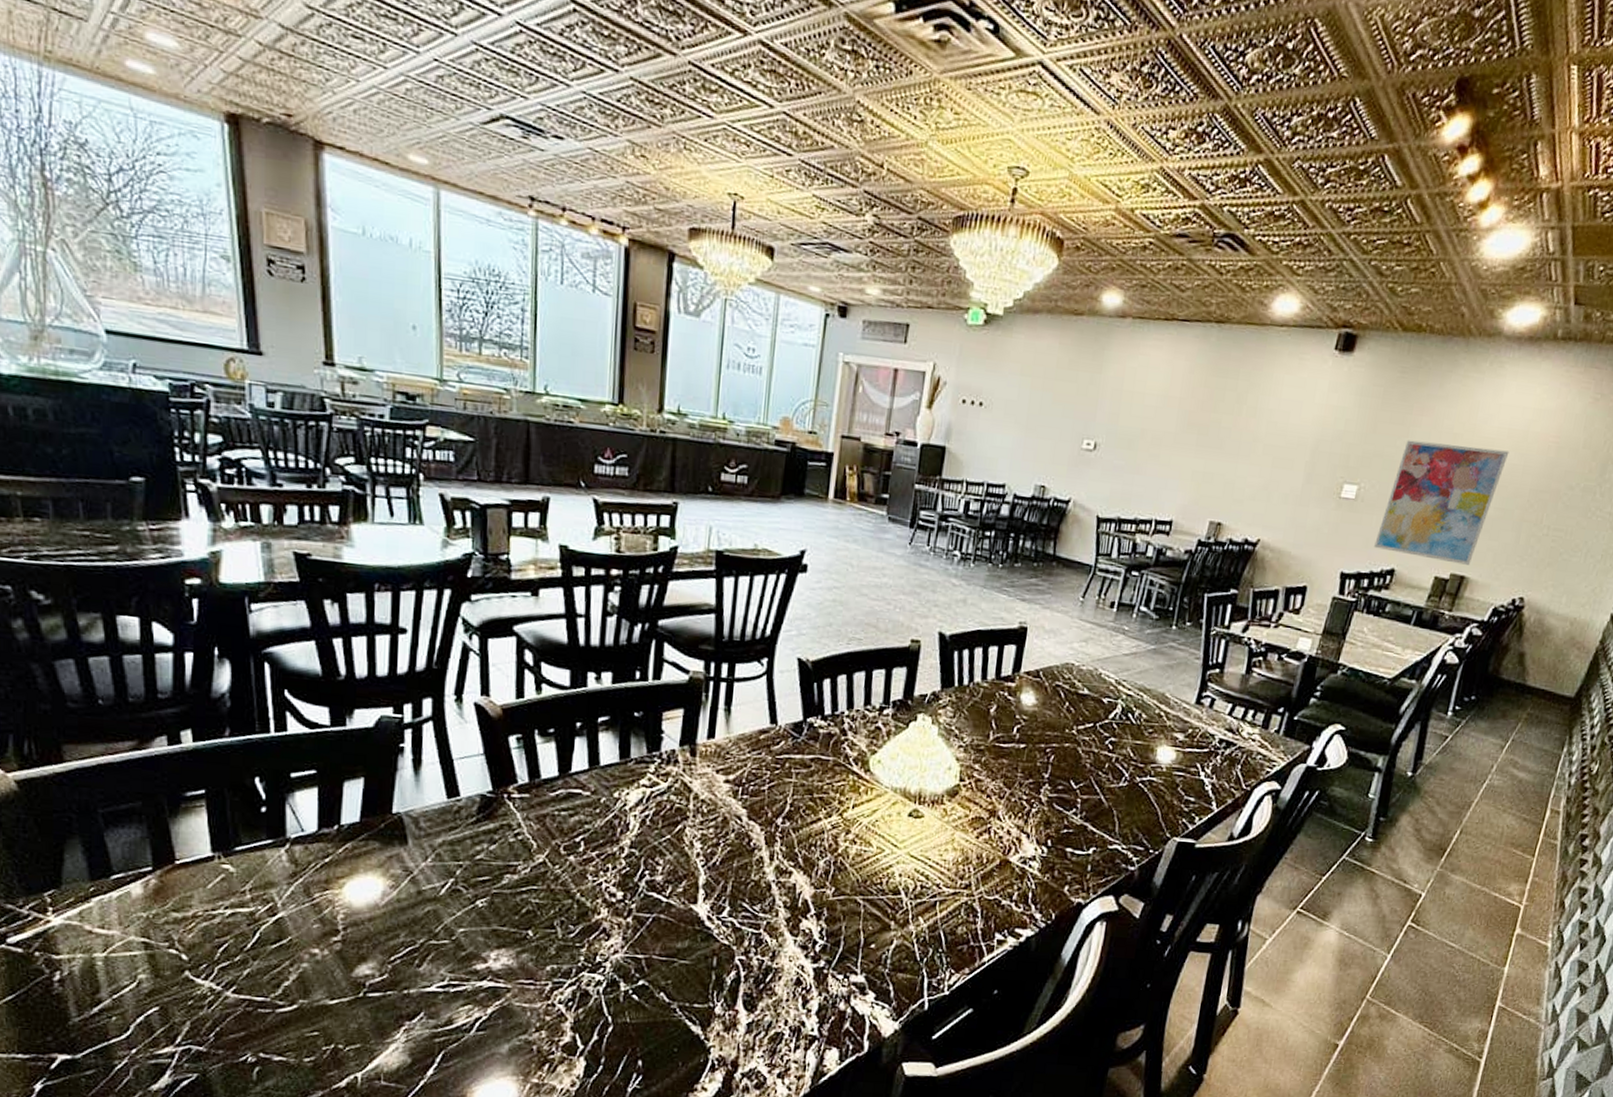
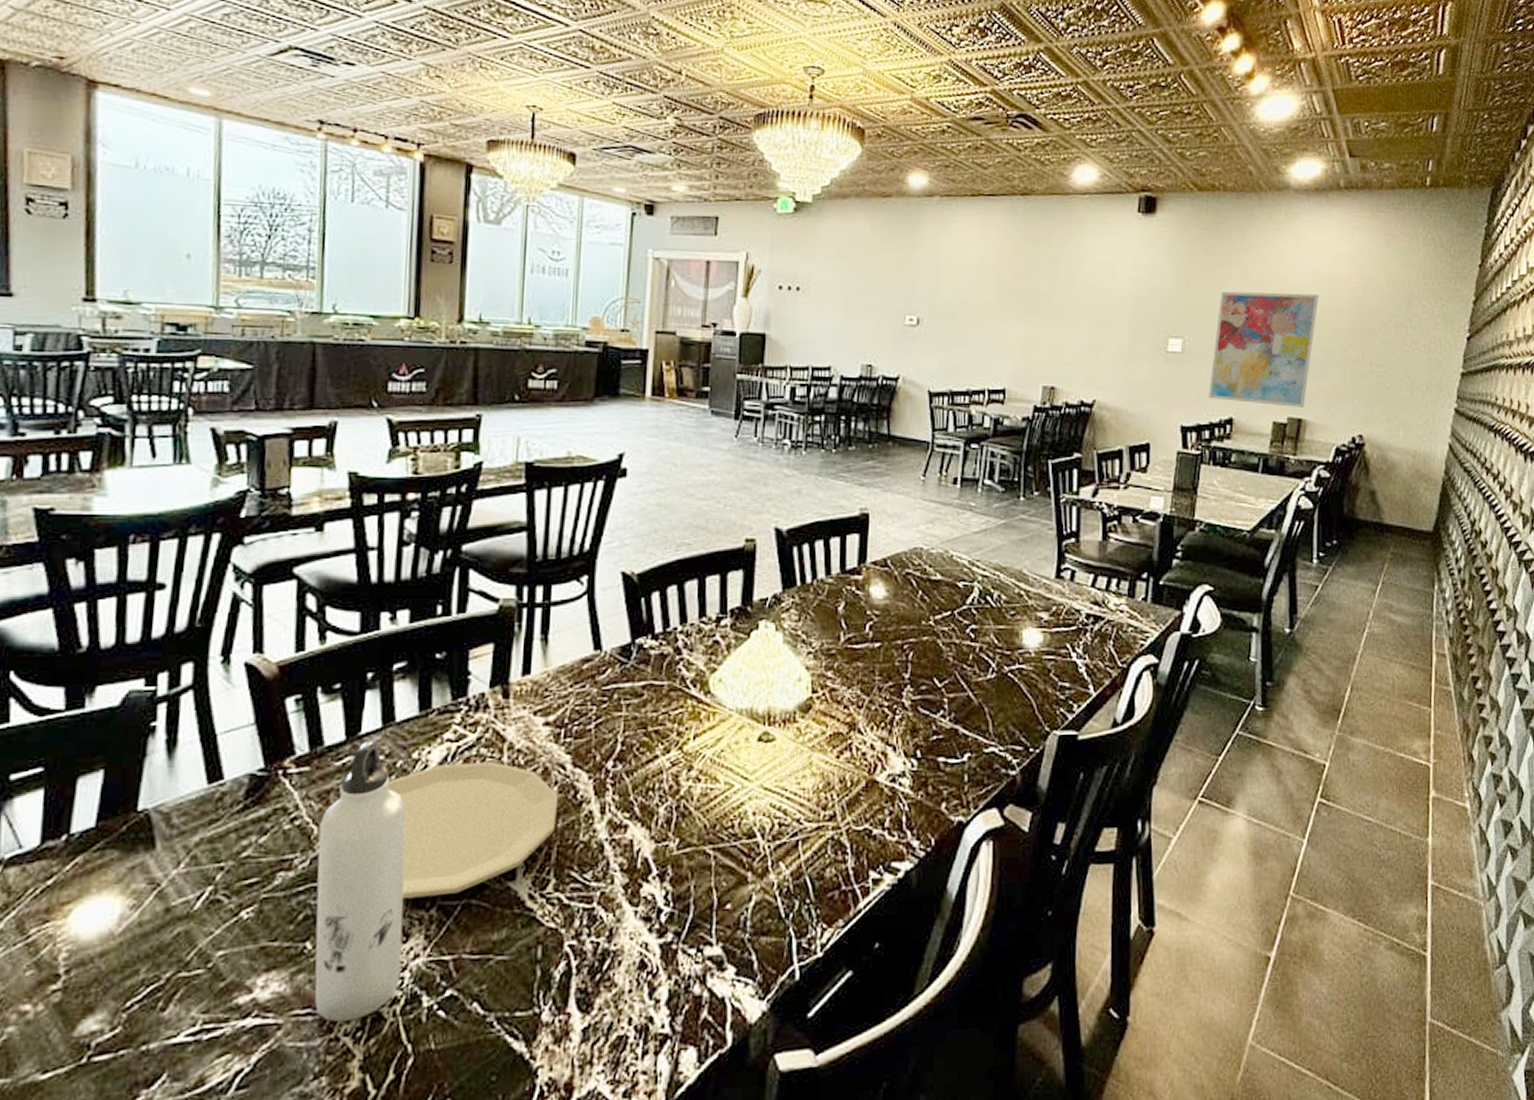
water bottle: none [535,777,608,994] -> present [314,739,407,1023]
plate: none [592,805,735,908] -> present [386,762,559,900]

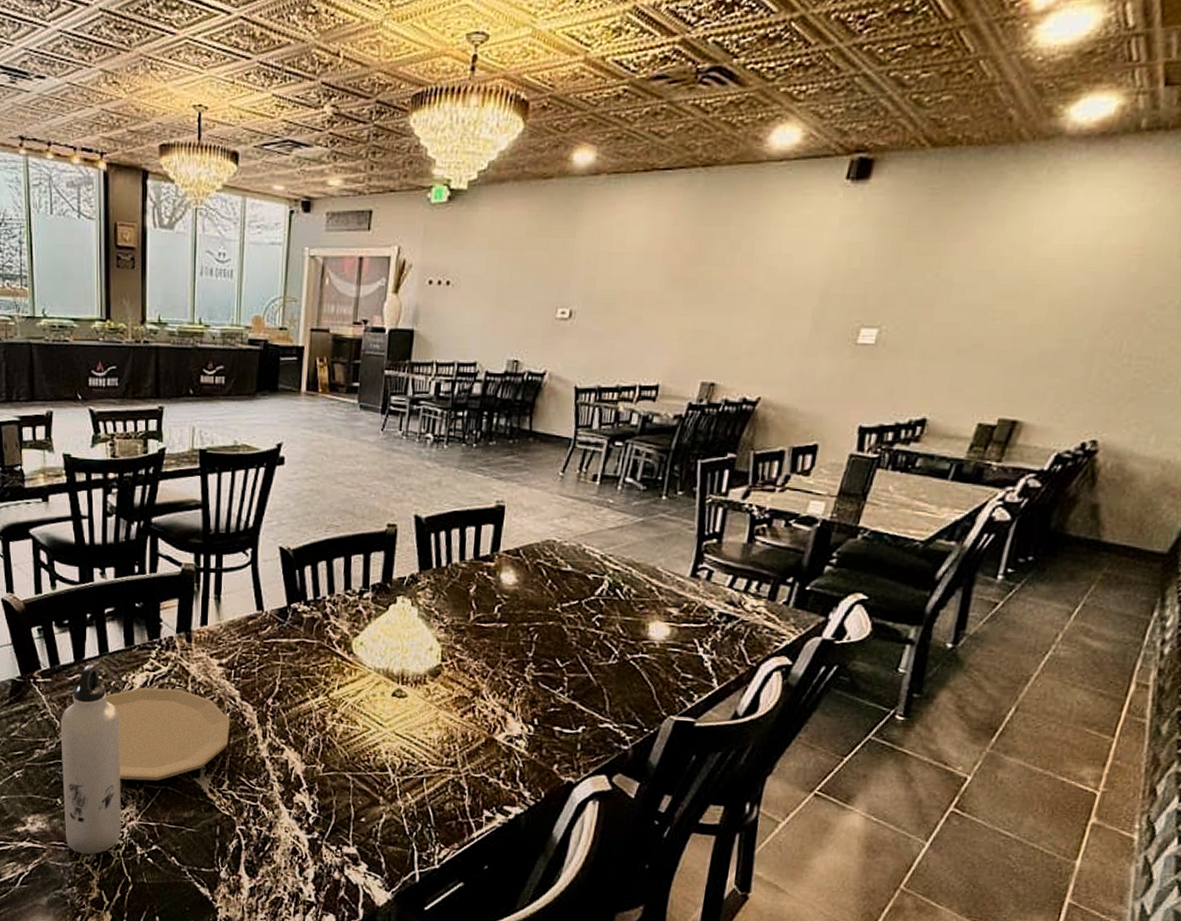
wall art: present [1208,291,1319,407] -> none [900,270,1076,408]

